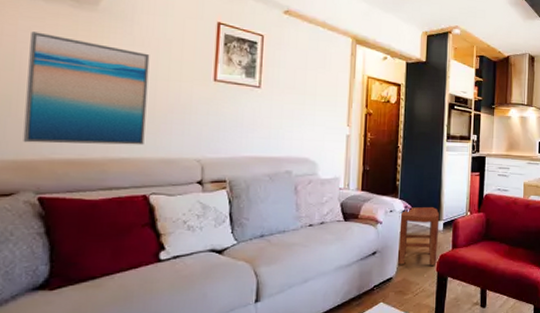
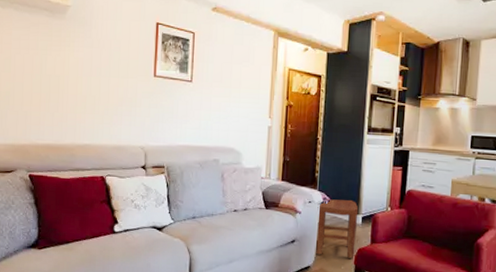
wall art: present [23,31,150,145] -> none [18,39,104,134]

